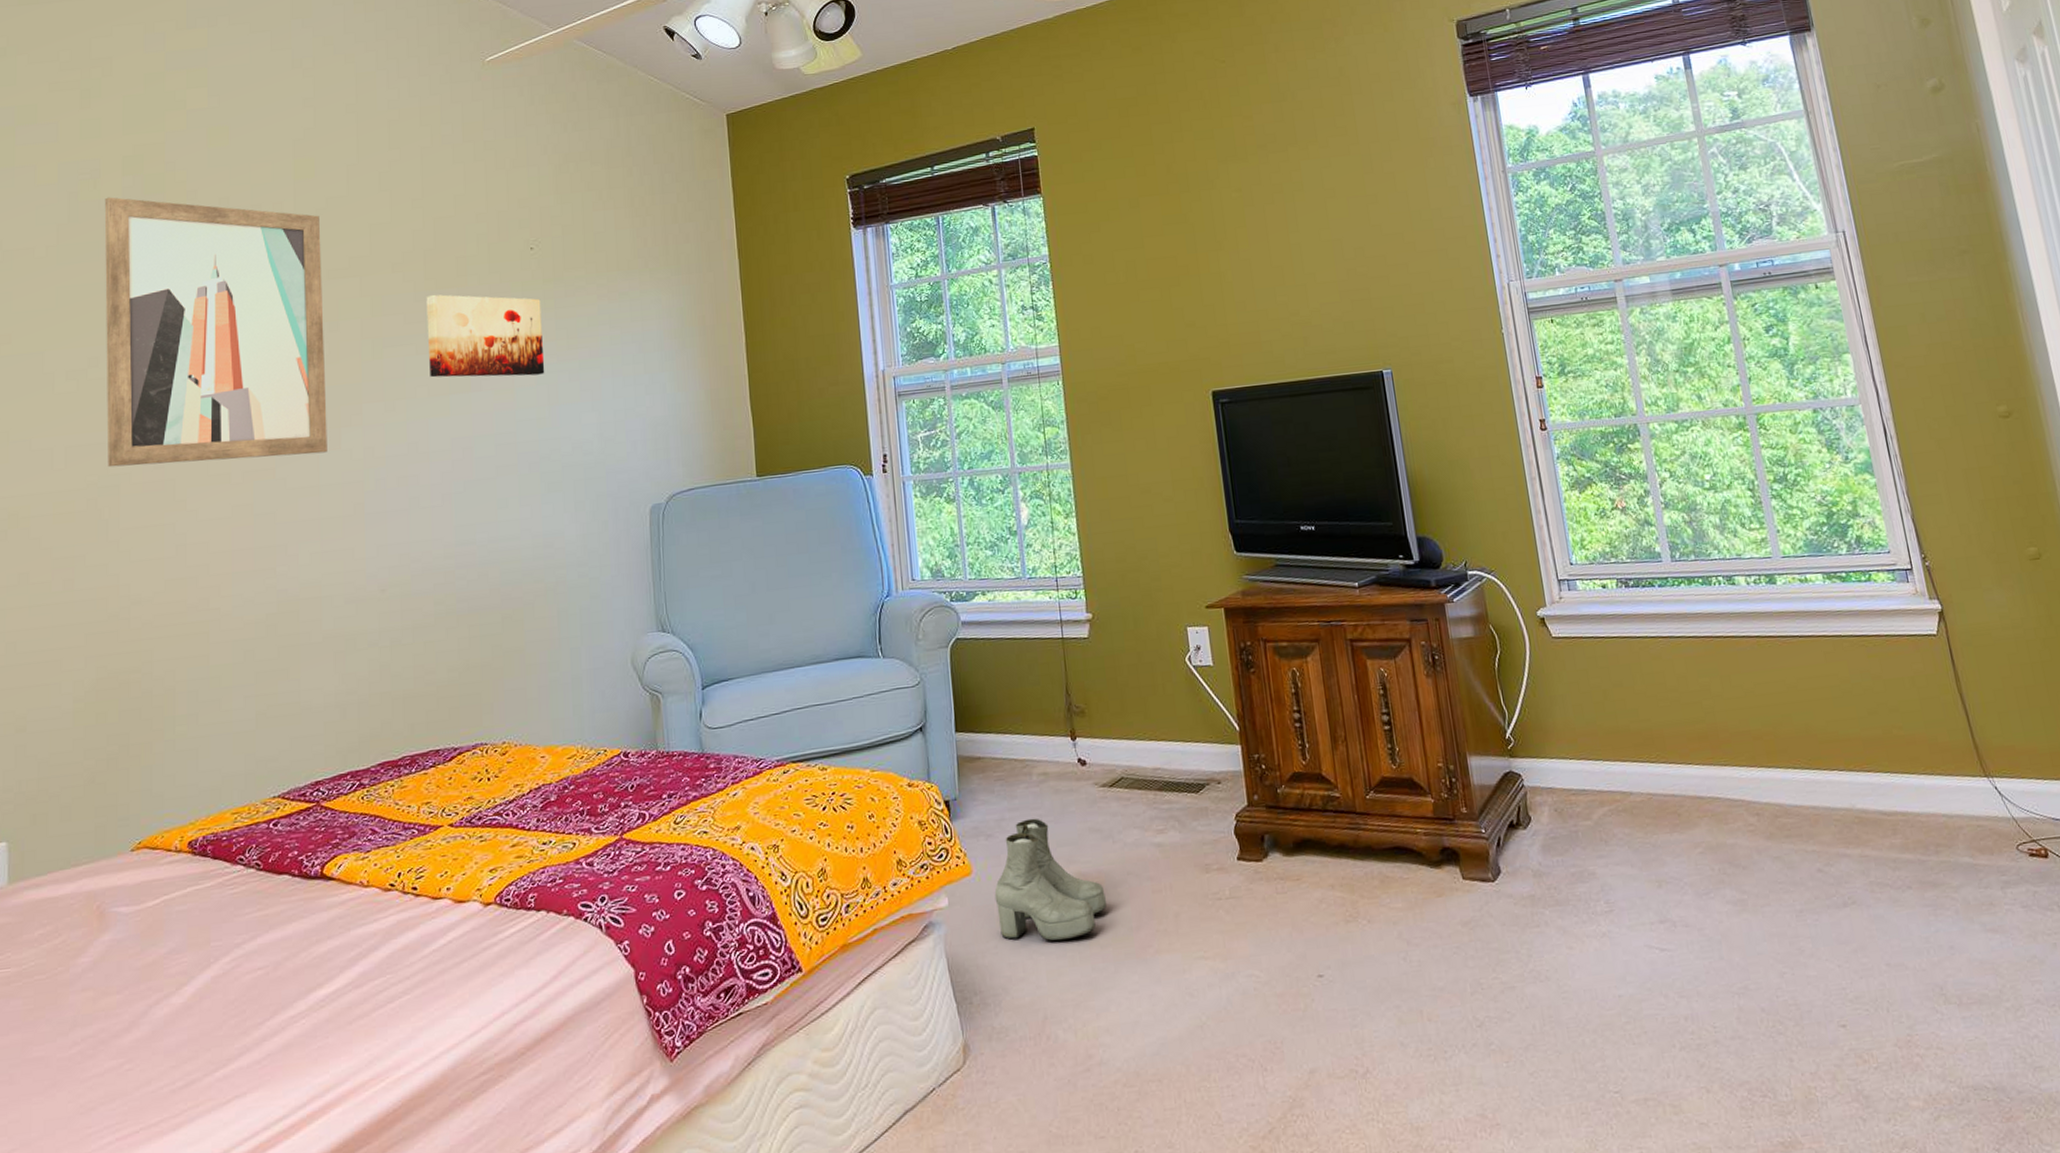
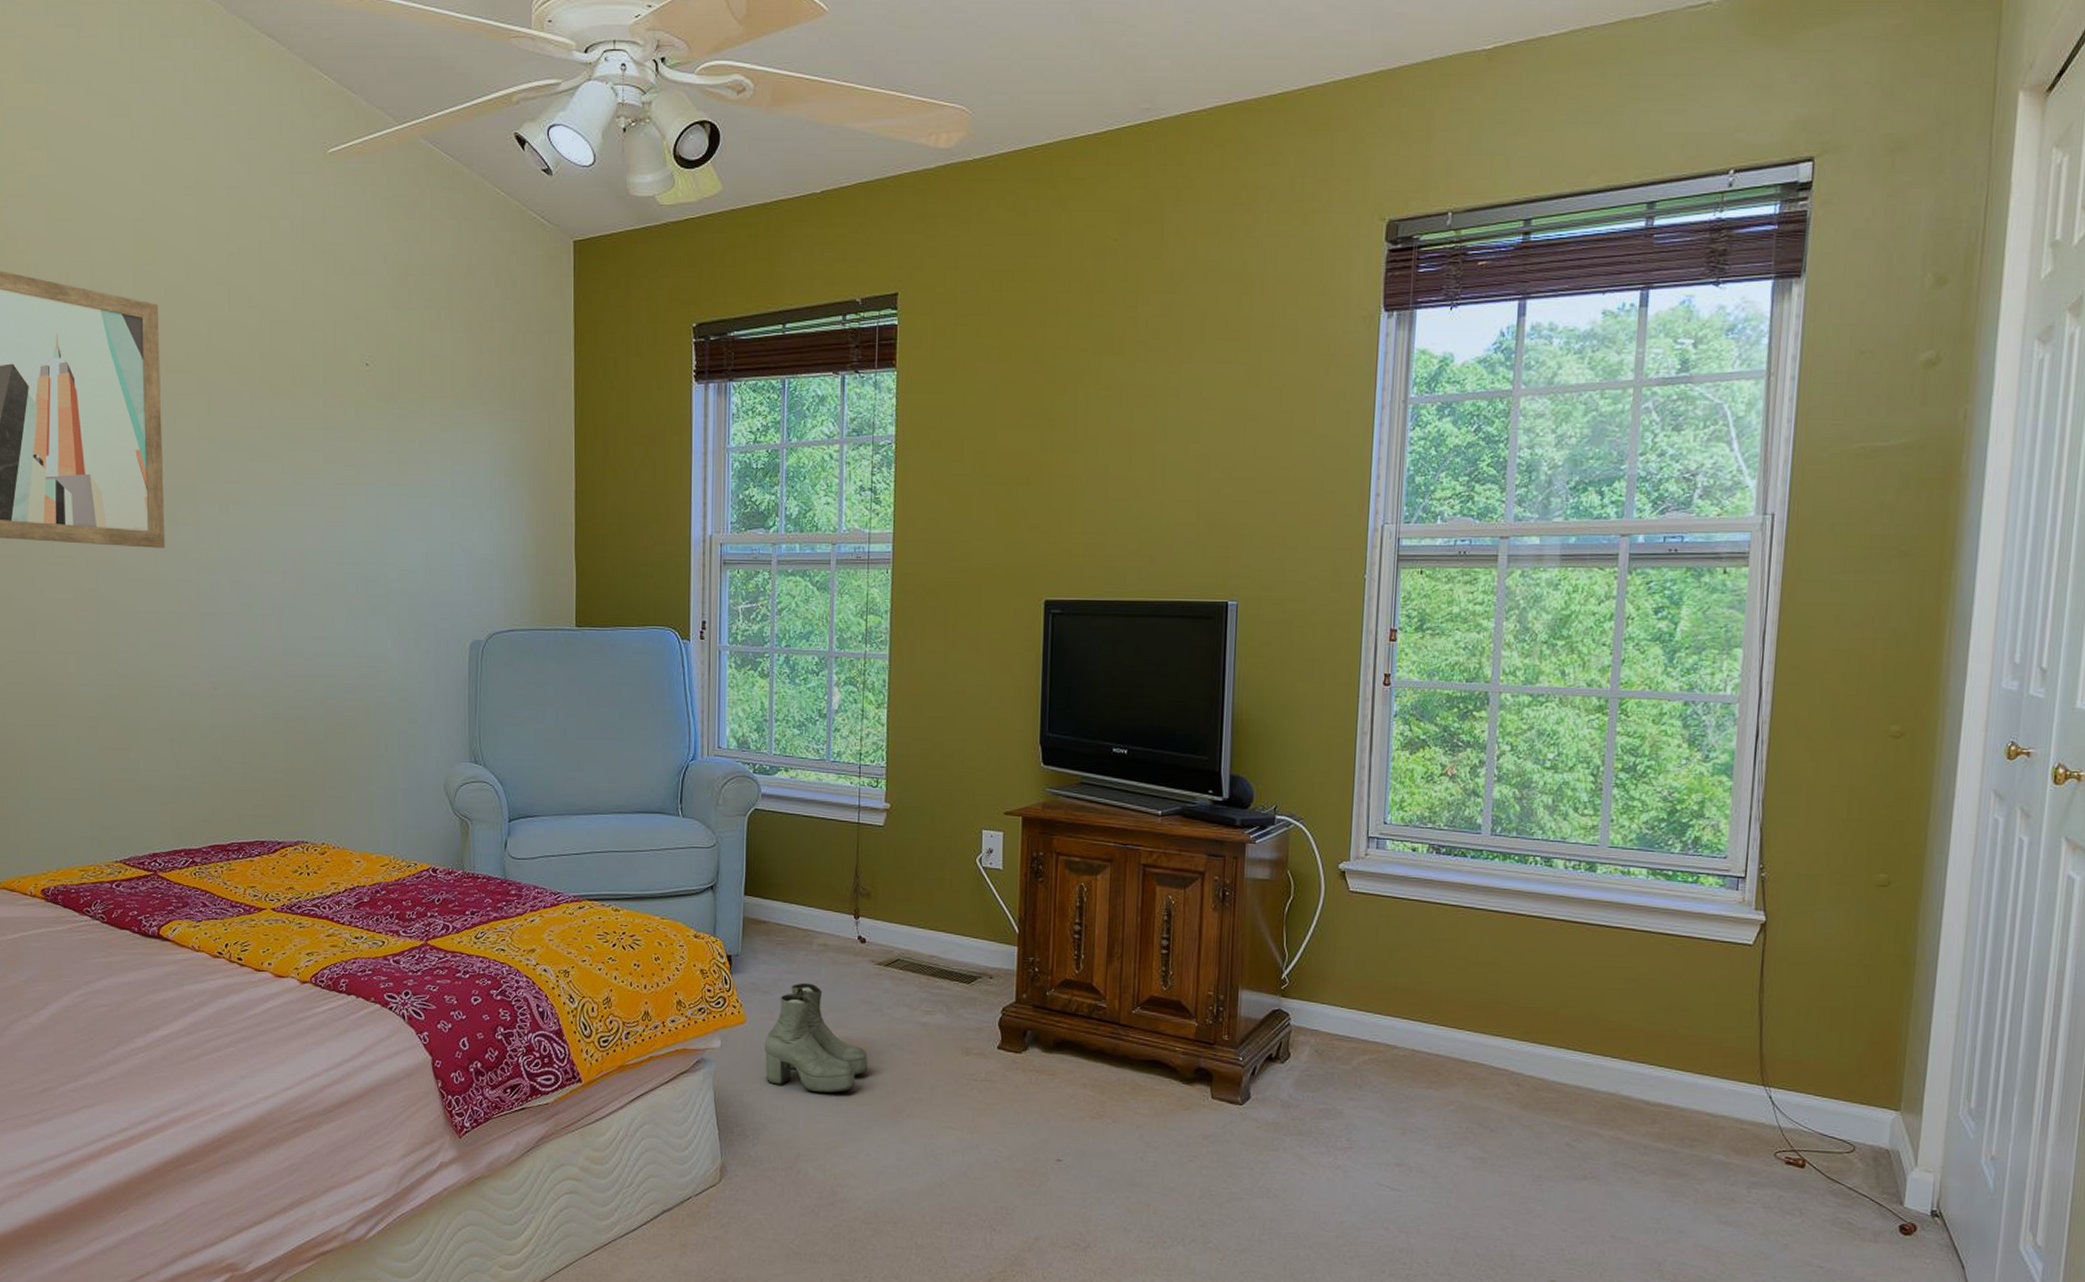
wall art: present [426,294,545,378] -> none [261,401,375,497]

